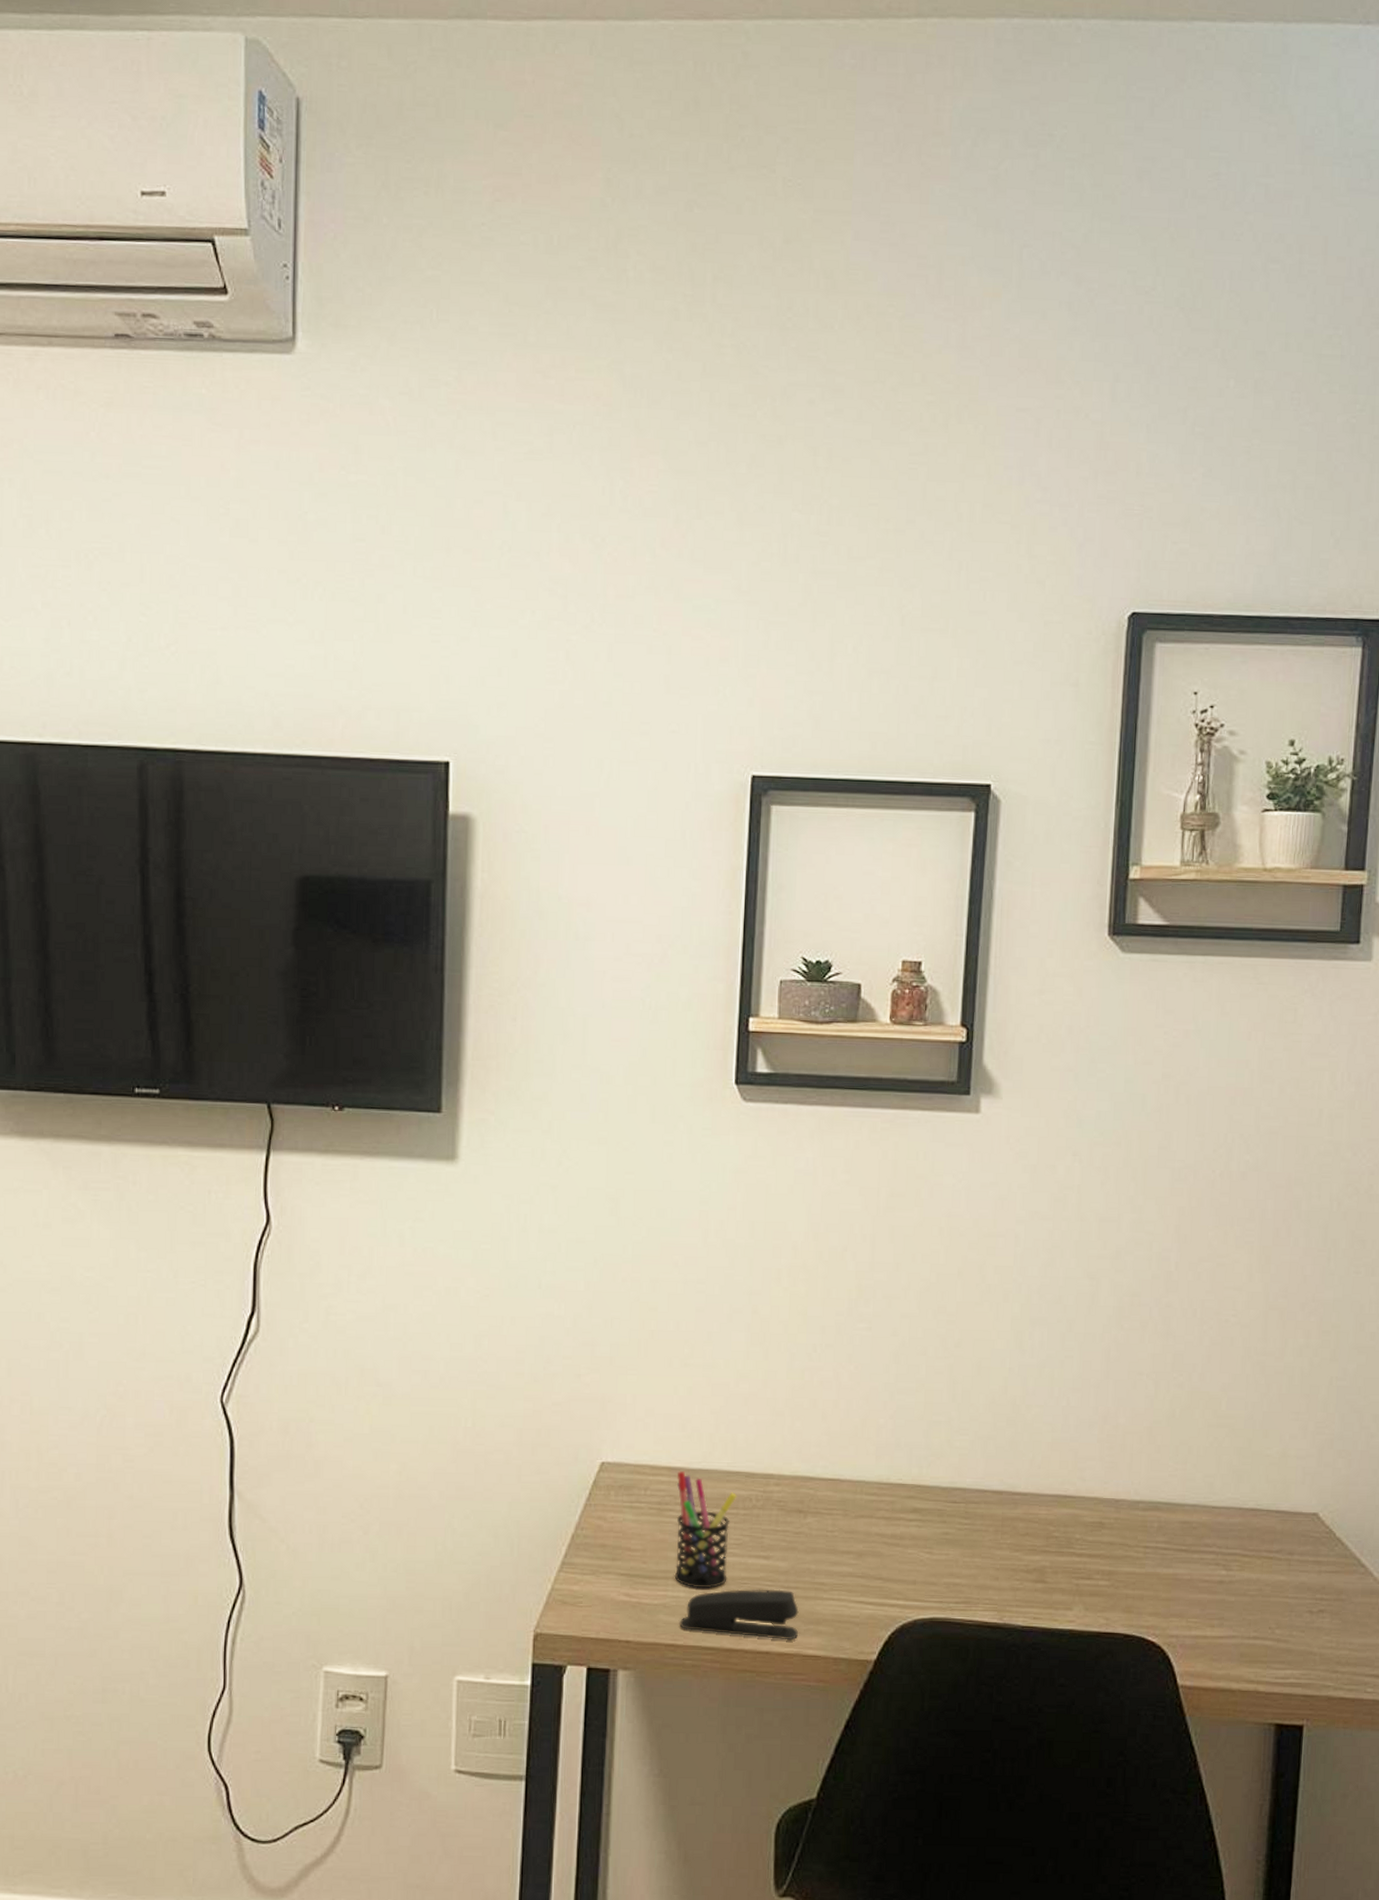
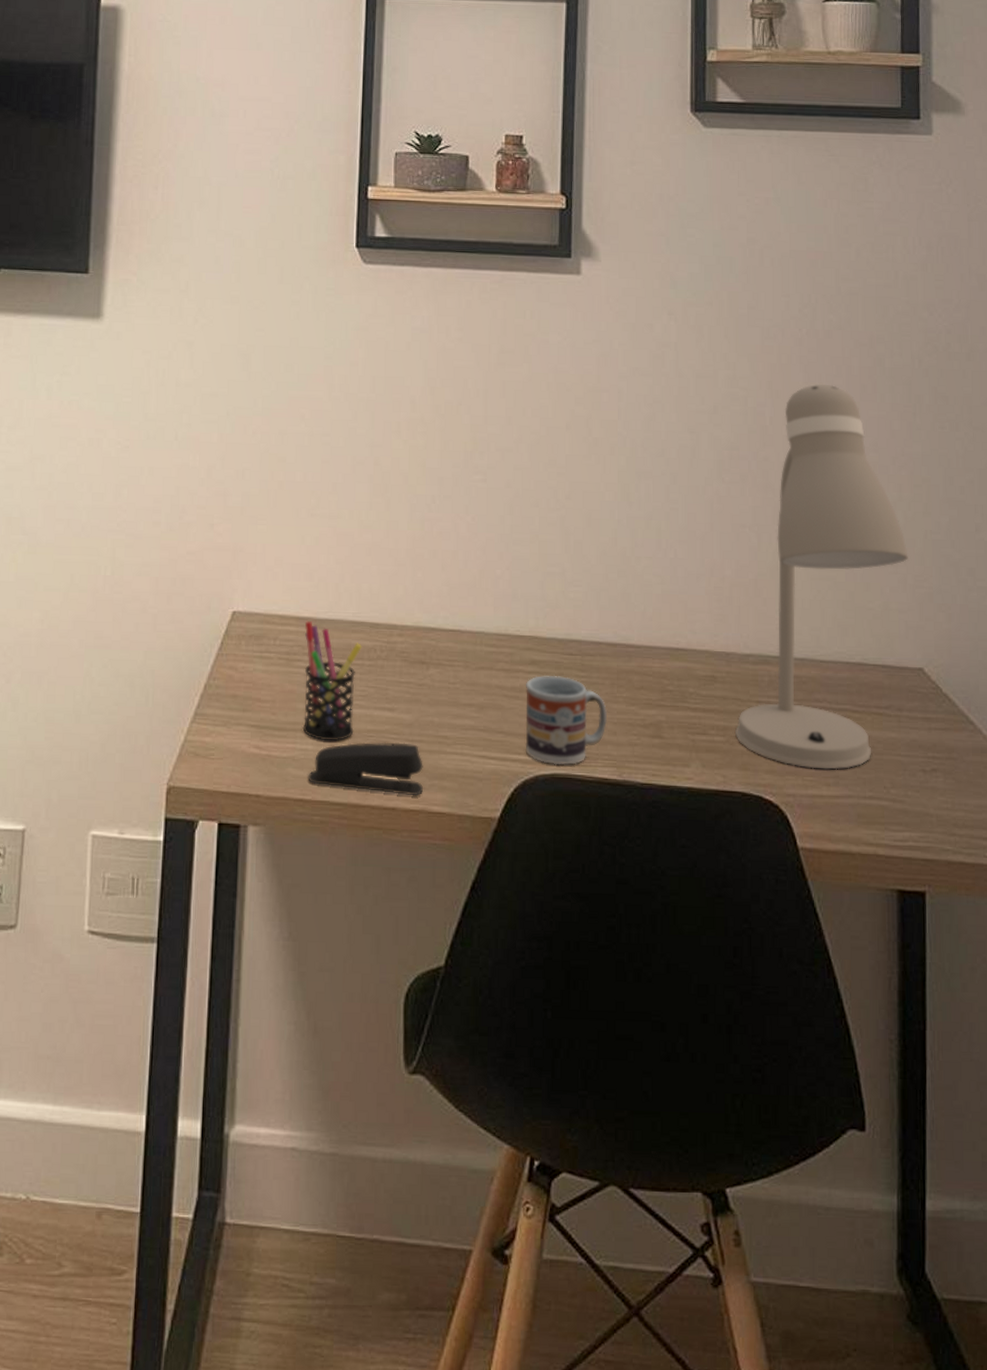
cup: none [904,1522,991,1610] -> present [525,675,608,765]
desk lamp: none [1121,1228,1311,1612] -> present [735,384,908,770]

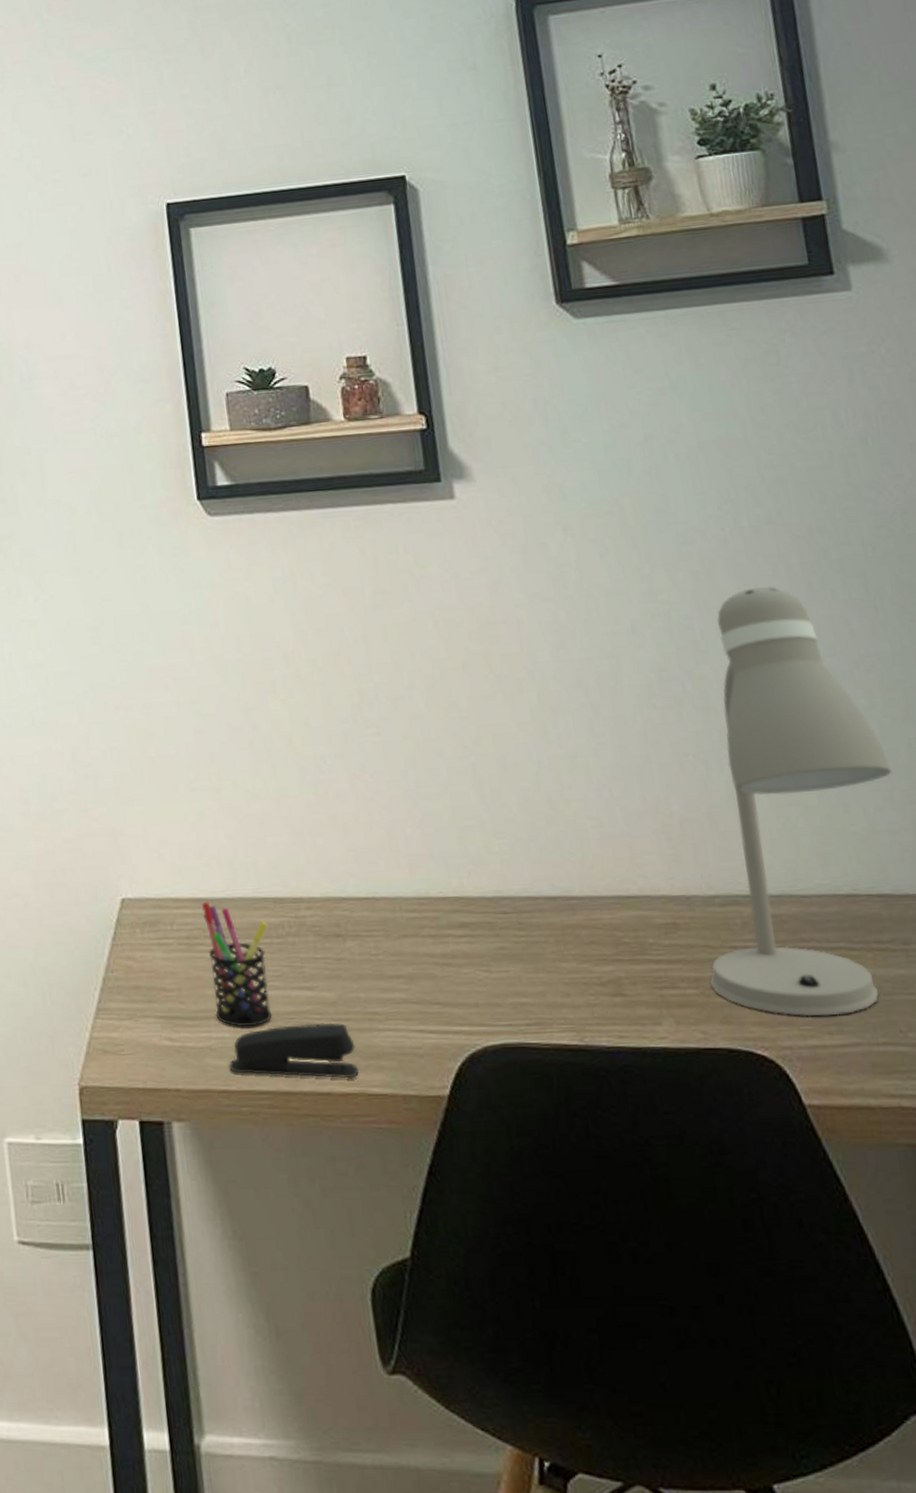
cup: present [525,675,608,765] -> none [458,937,558,1034]

